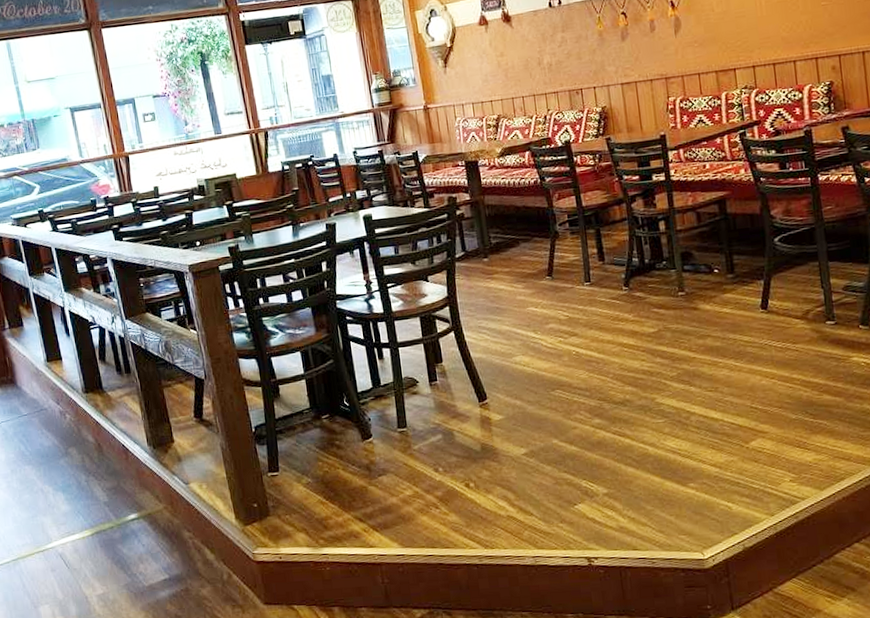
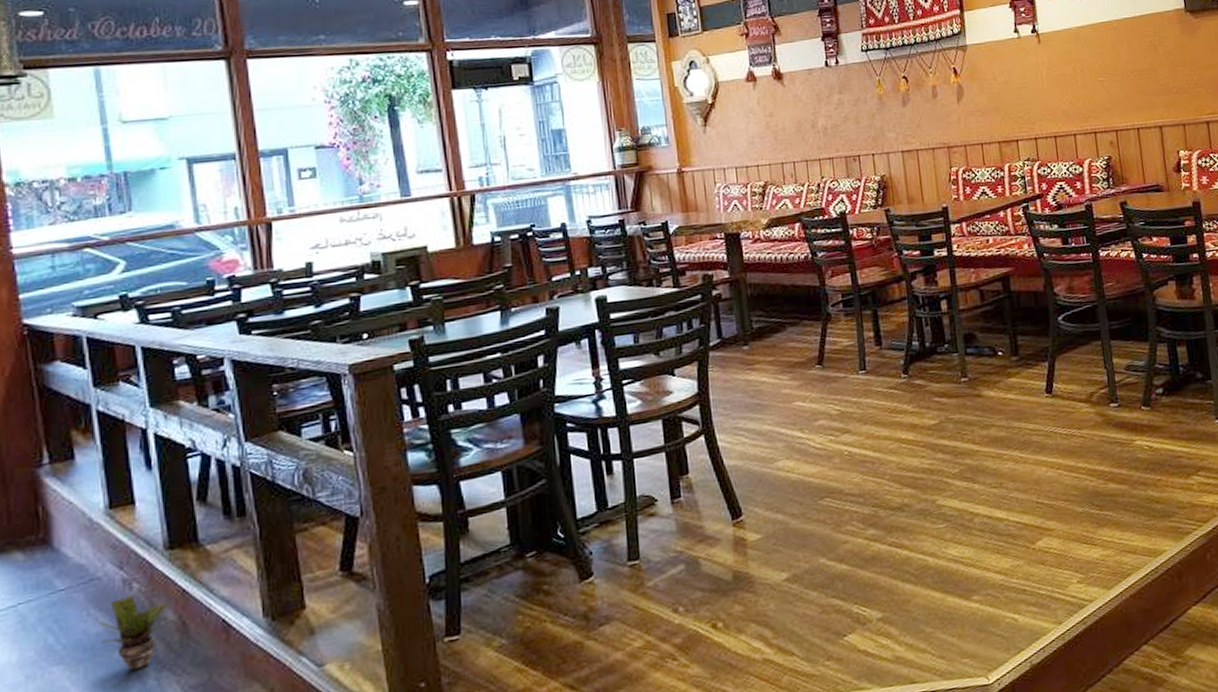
potted plant: none [48,422,96,474] -> present [98,595,179,672]

